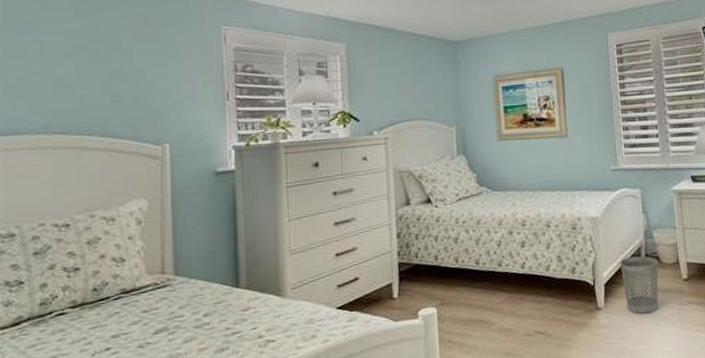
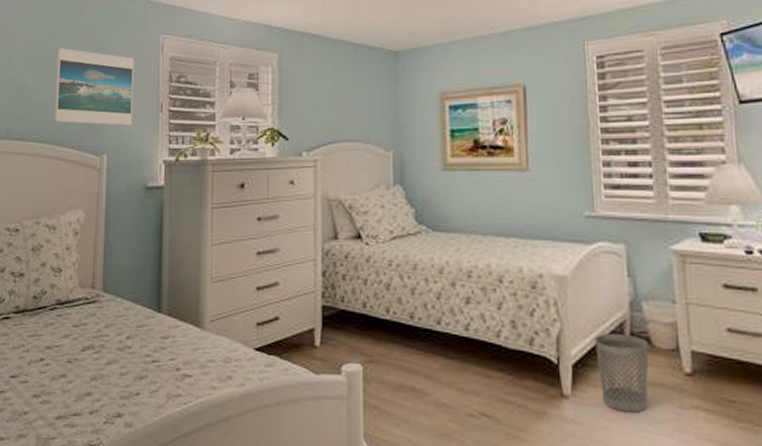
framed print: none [103,39,196,115] -> present [54,48,135,126]

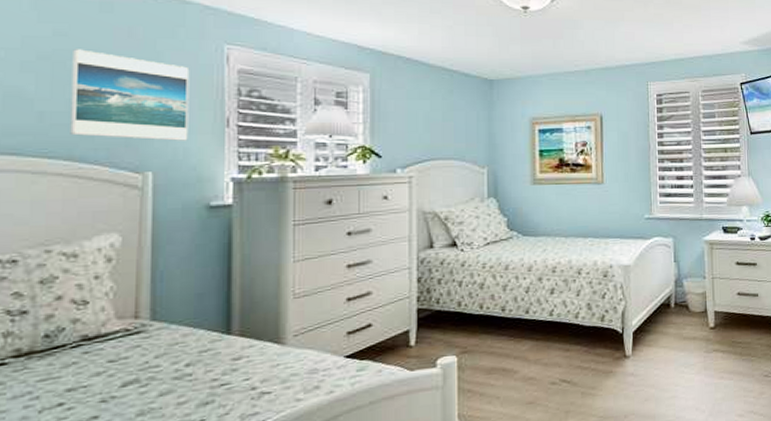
wastebasket: present [595,333,649,413] -> none [650,304,687,362]

